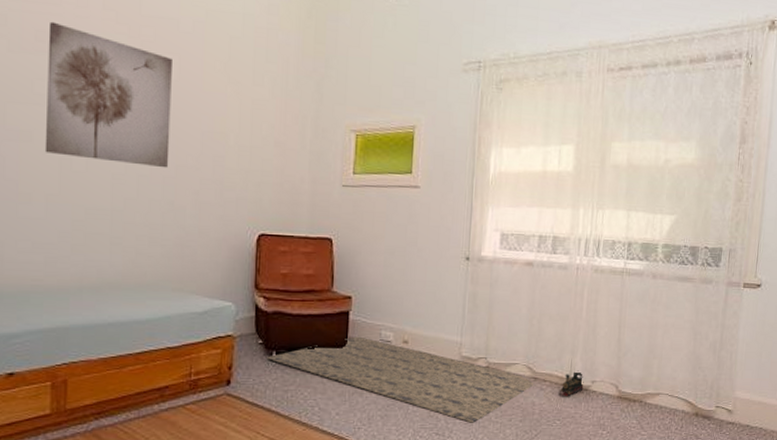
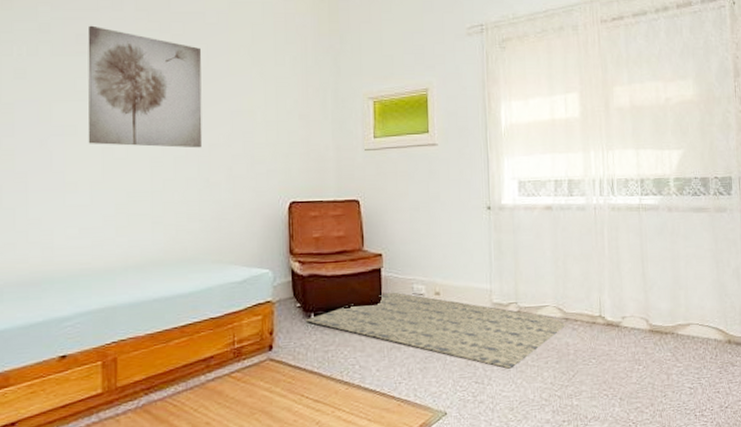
toy train: present [559,370,584,397] -> none [591,307,615,335]

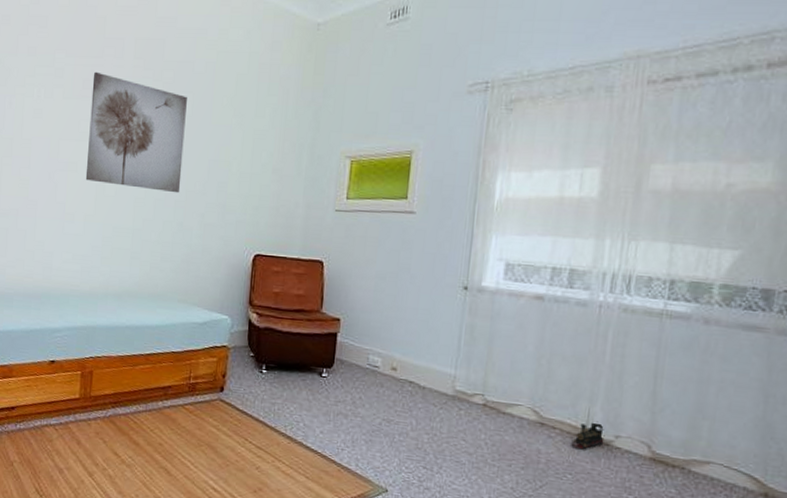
rug: present [305,292,566,369] -> none [257,358,541,462]
toy train: none [591,307,615,335] -> present [571,421,605,450]

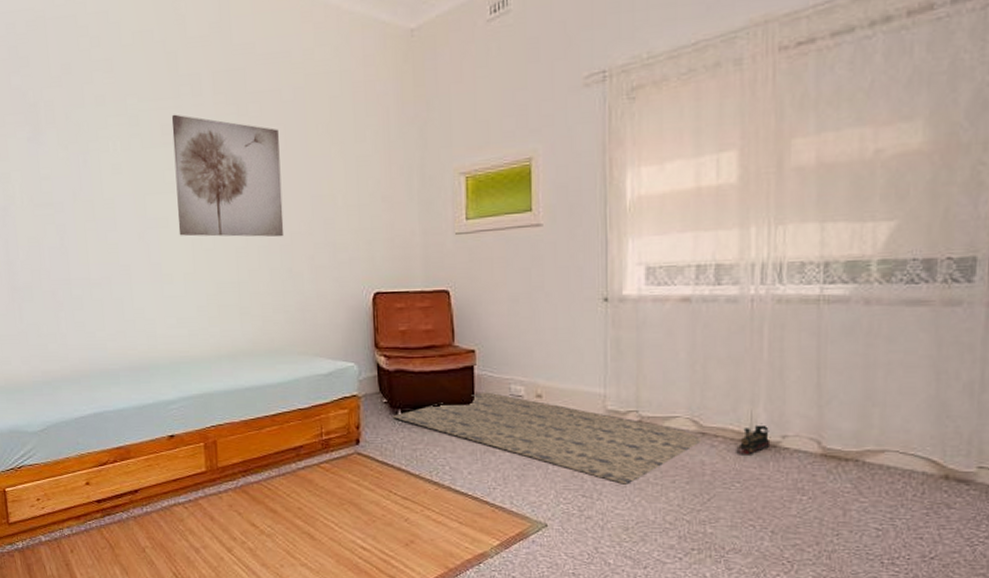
rug: none [257,358,541,462] -> present [392,392,703,485]

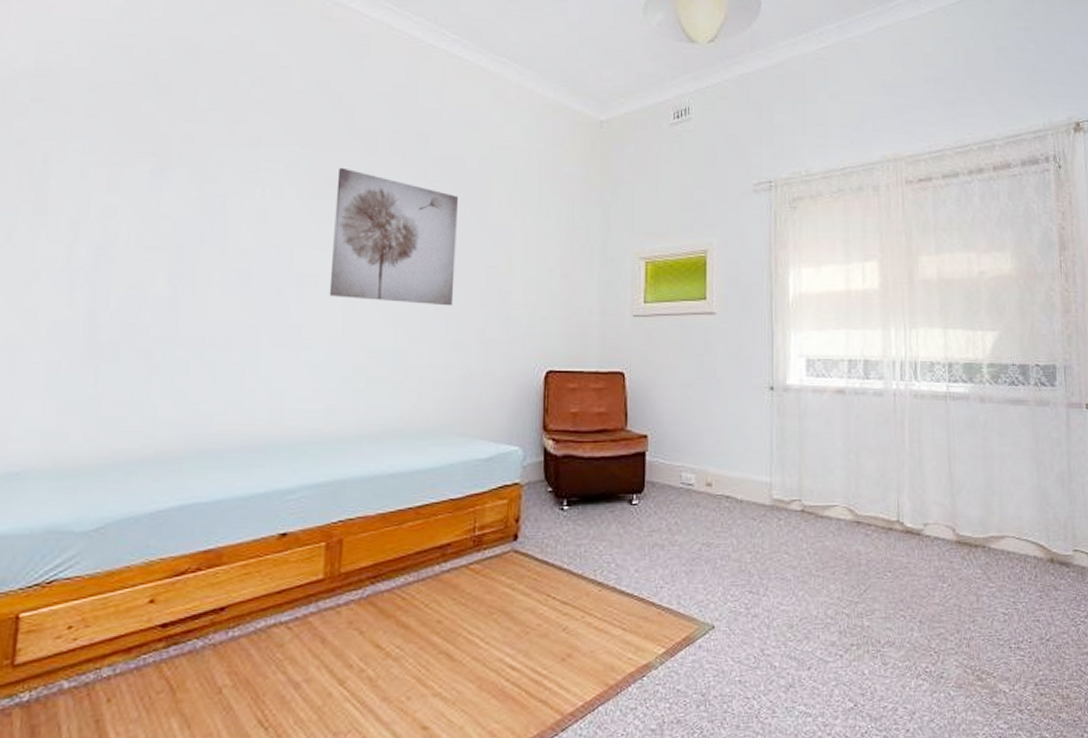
rug: present [392,392,703,485] -> none [557,480,858,578]
toy train: present [736,423,771,455] -> none [887,511,915,544]

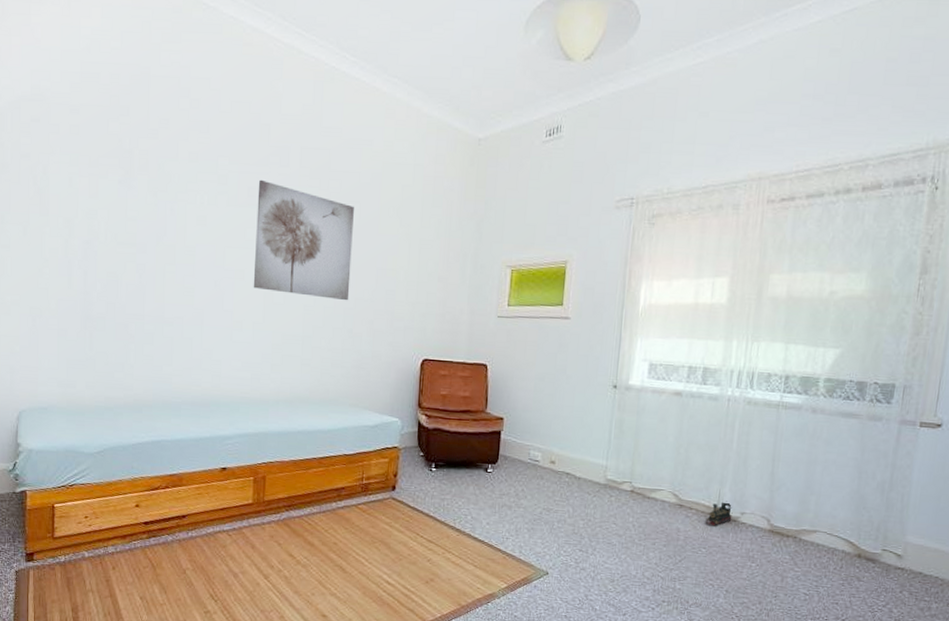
toy train: none [887,511,915,544] -> present [705,501,733,526]

